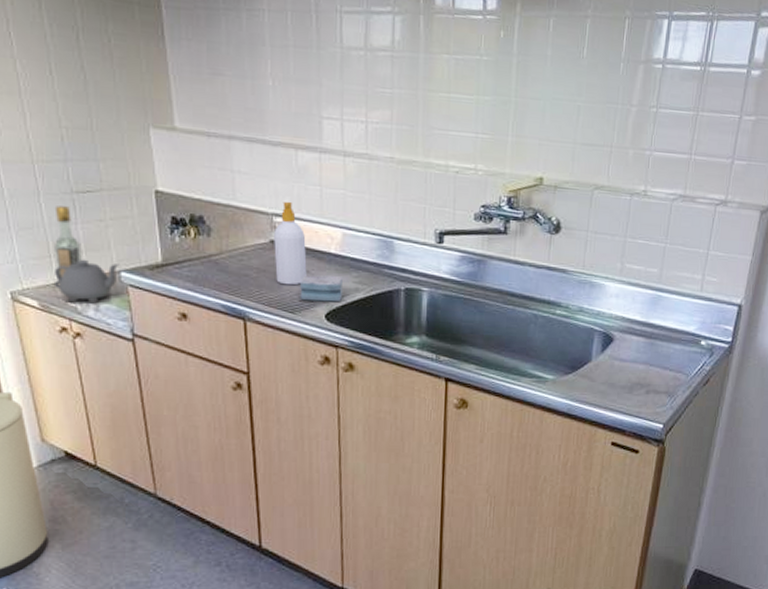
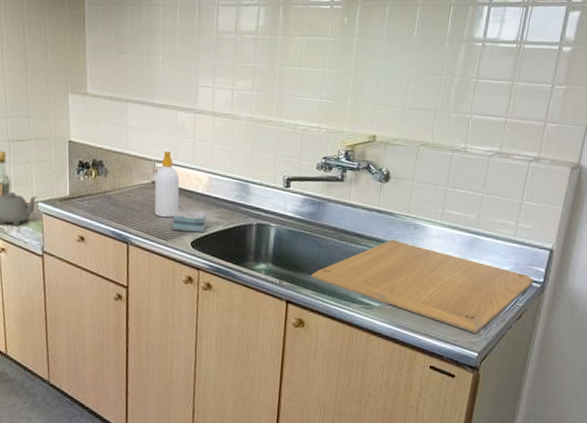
chopping board: none [472,300,722,404] -> present [310,239,534,334]

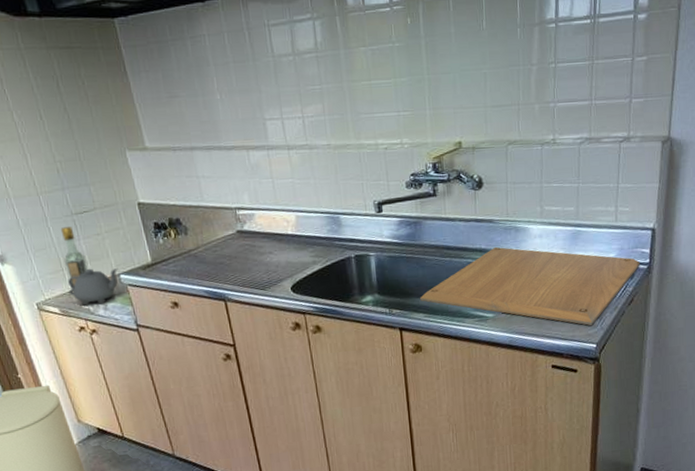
soap bottle: present [154,150,180,218] -> none [239,195,271,267]
sponge: present [172,209,207,233] -> none [266,253,304,278]

